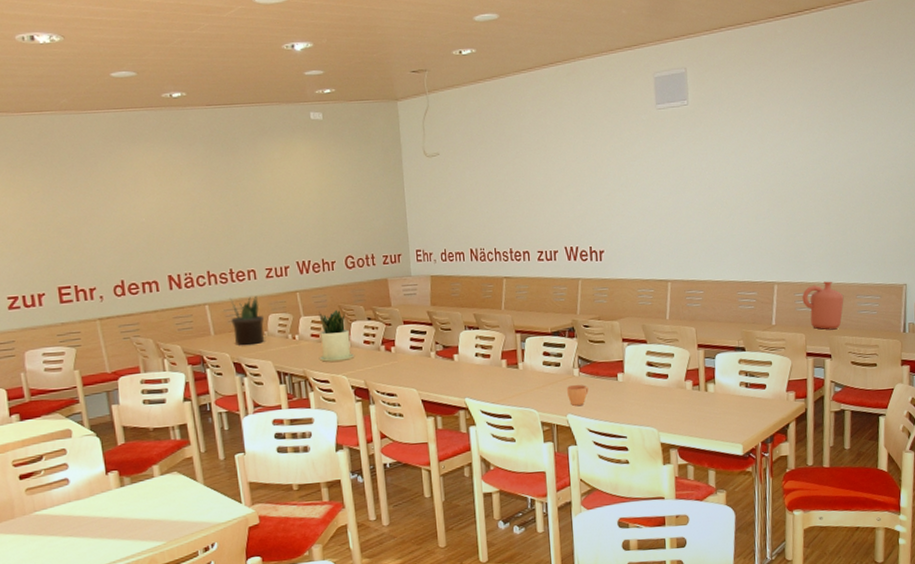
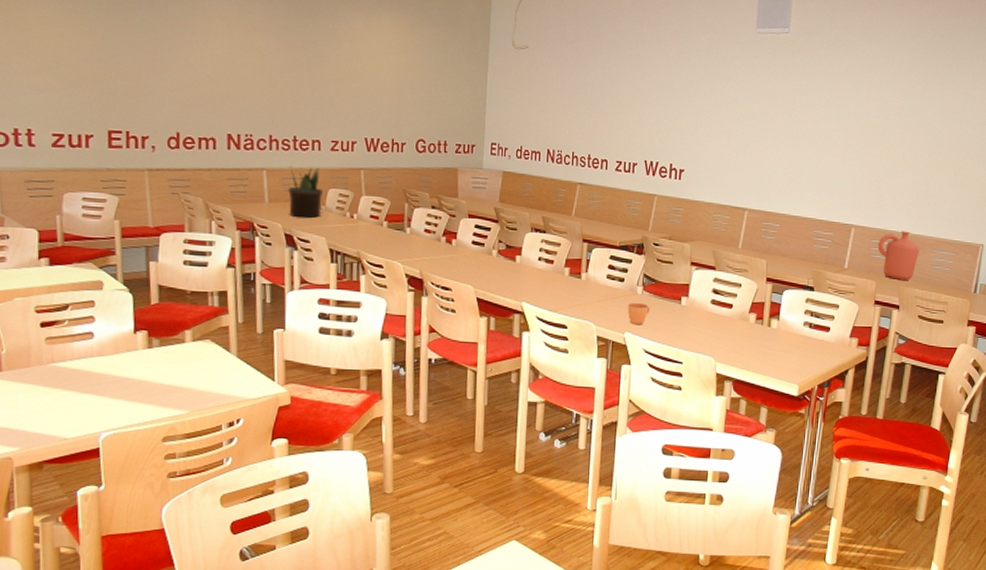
planter: present [318,309,354,363] -> none [375,193,412,248]

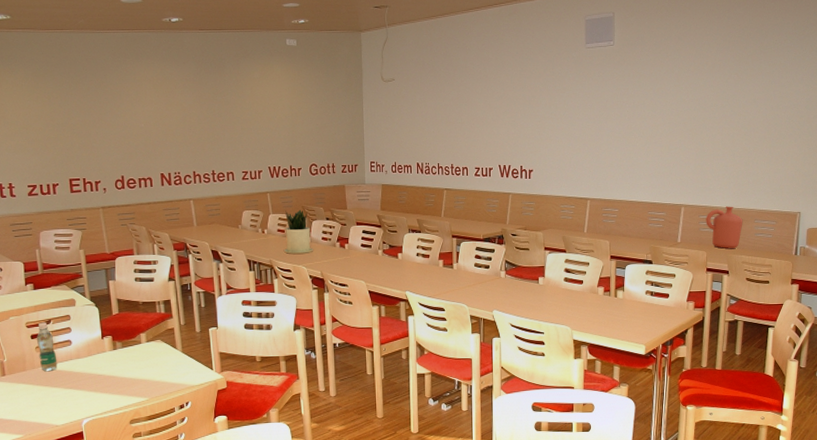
bottle: none [47,307,73,370] -> present [36,322,58,372]
planter: present [288,165,324,218] -> none [211,194,239,237]
planter: none [375,193,412,248] -> present [283,209,313,255]
cup: present [627,303,650,325] -> none [493,285,513,304]

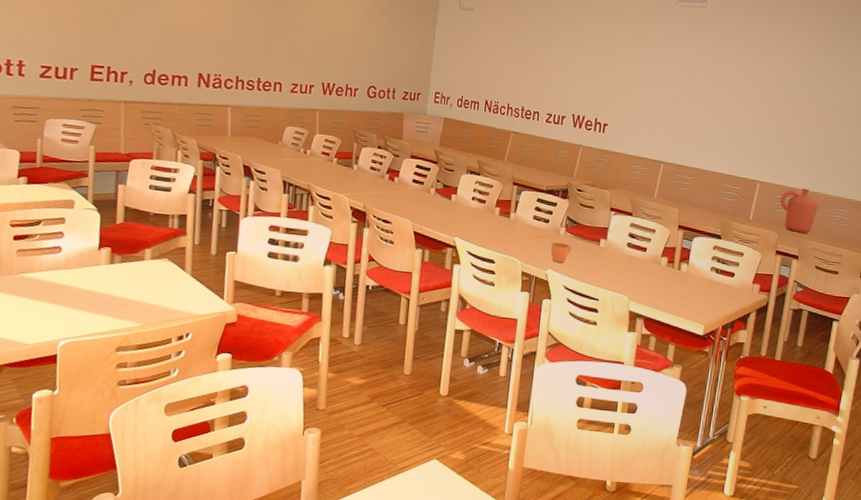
bottle: present [36,322,58,372] -> none [18,222,41,281]
planter: present [283,209,313,255] -> none [325,132,359,183]
cup: none [493,285,513,304] -> present [550,242,571,263]

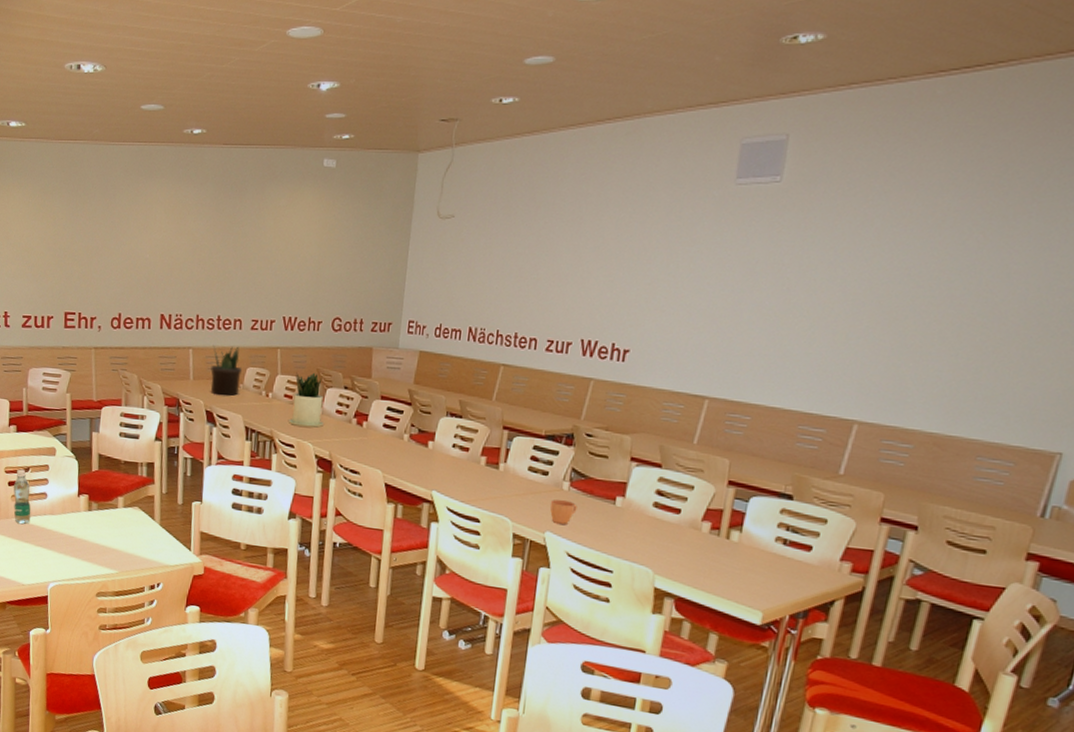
bottle: none [18,222,41,281] -> present [13,469,31,525]
planter: none [249,104,282,152] -> present [210,344,243,396]
planter: none [325,132,359,183] -> present [288,372,324,428]
water jug: present [780,188,818,234] -> none [891,430,956,496]

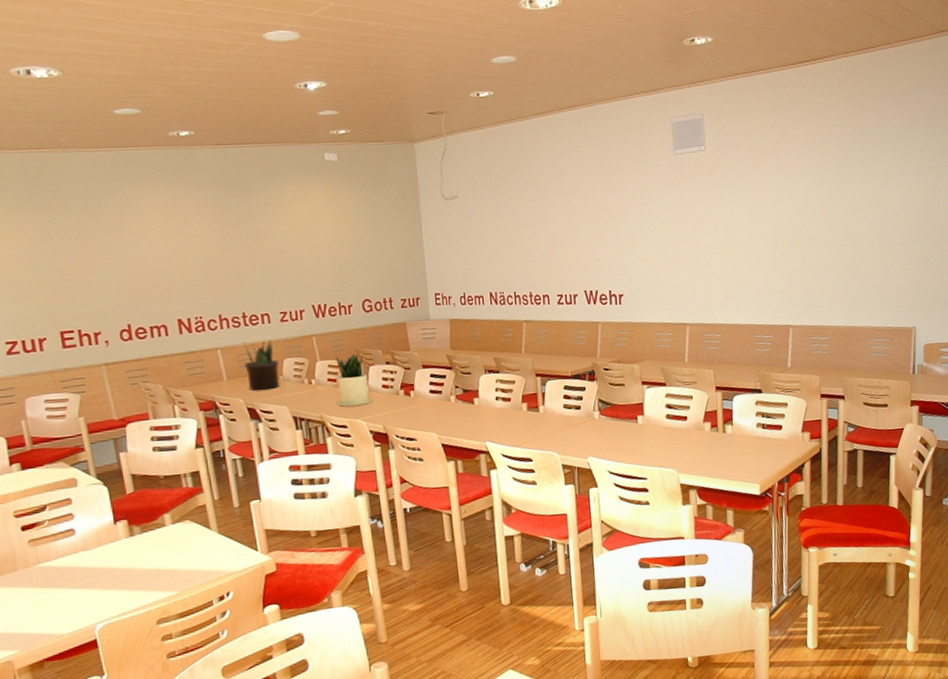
bottle: present [13,469,31,525] -> none [28,509,59,571]
cup: present [549,499,577,525] -> none [586,427,609,449]

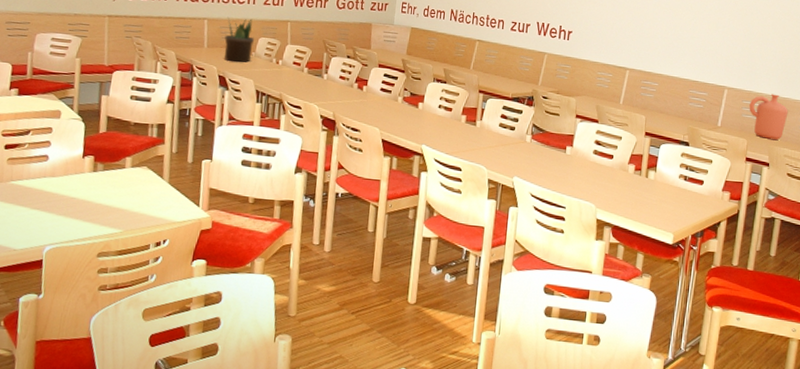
planter: present [335,353,373,408] -> none [296,43,329,92]
water jug: none [816,324,857,372] -> present [749,94,788,141]

